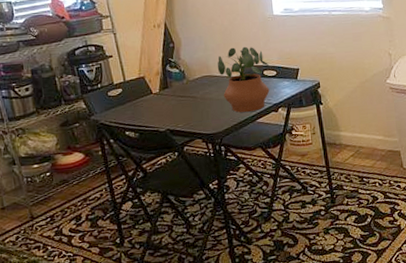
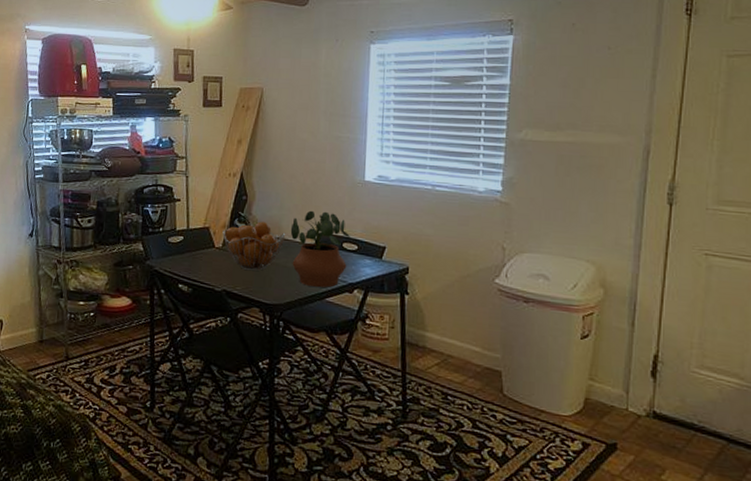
fruit basket: none [157,63,214,109] -> present [222,221,285,271]

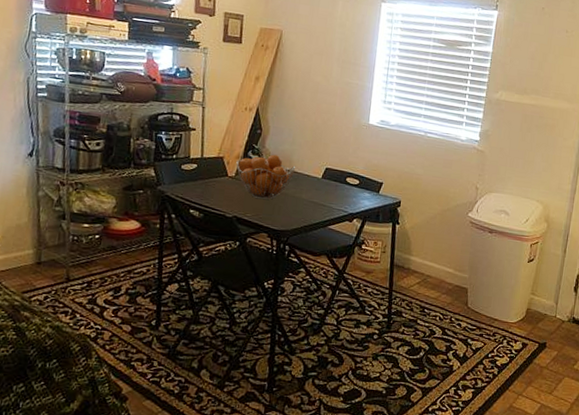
potted plant: present [290,210,350,288] -> none [300,147,353,217]

